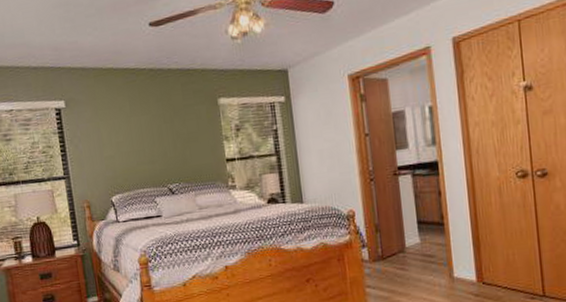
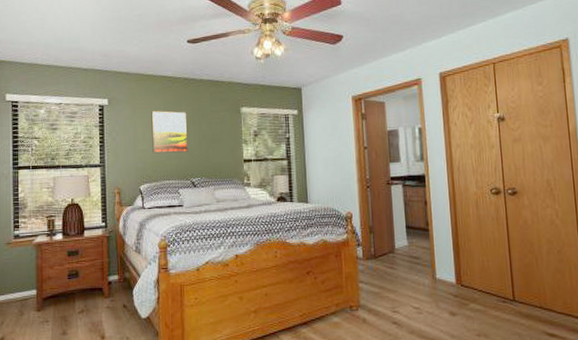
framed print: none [115,107,162,160] -> present [151,110,189,154]

